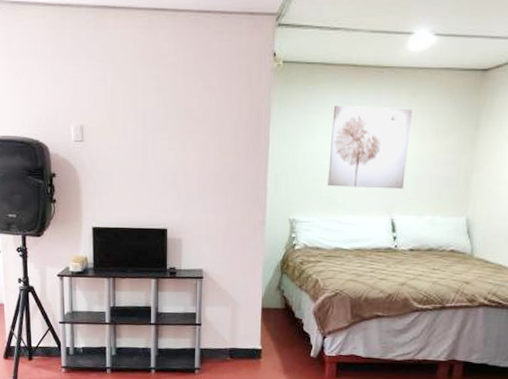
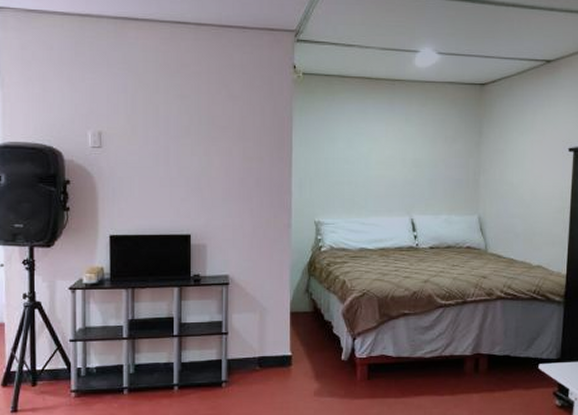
wall art: present [327,105,413,189] -> none [350,113,424,191]

